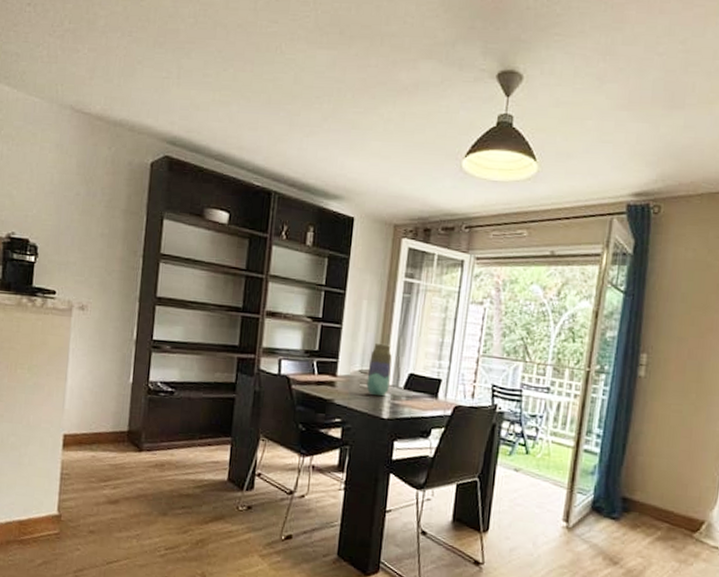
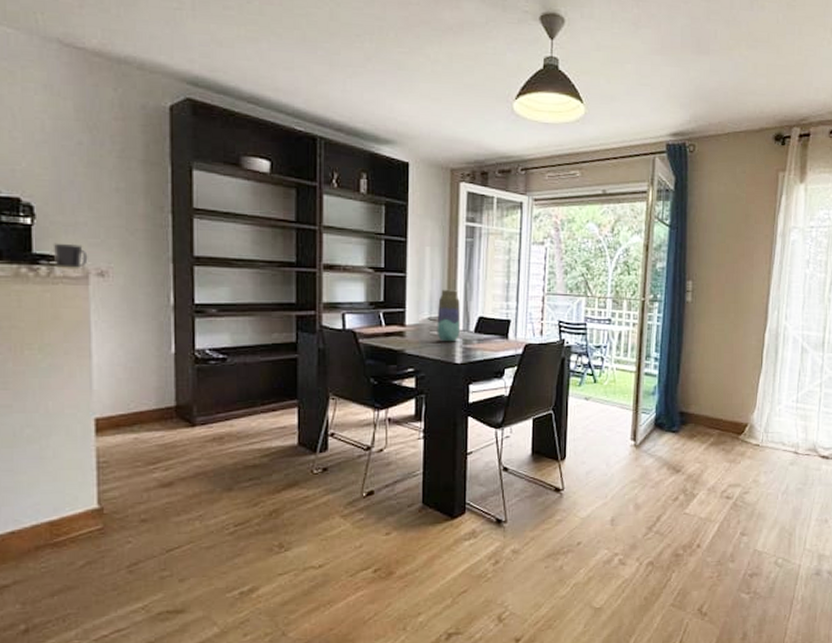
mug: none [48,278,74,303] -> present [53,243,88,269]

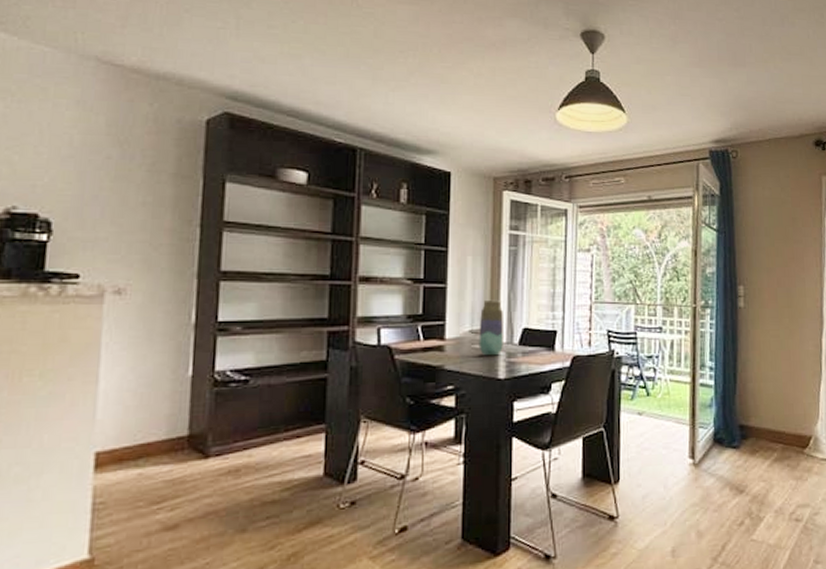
mug: present [53,243,88,269] -> none [68,260,106,288]

